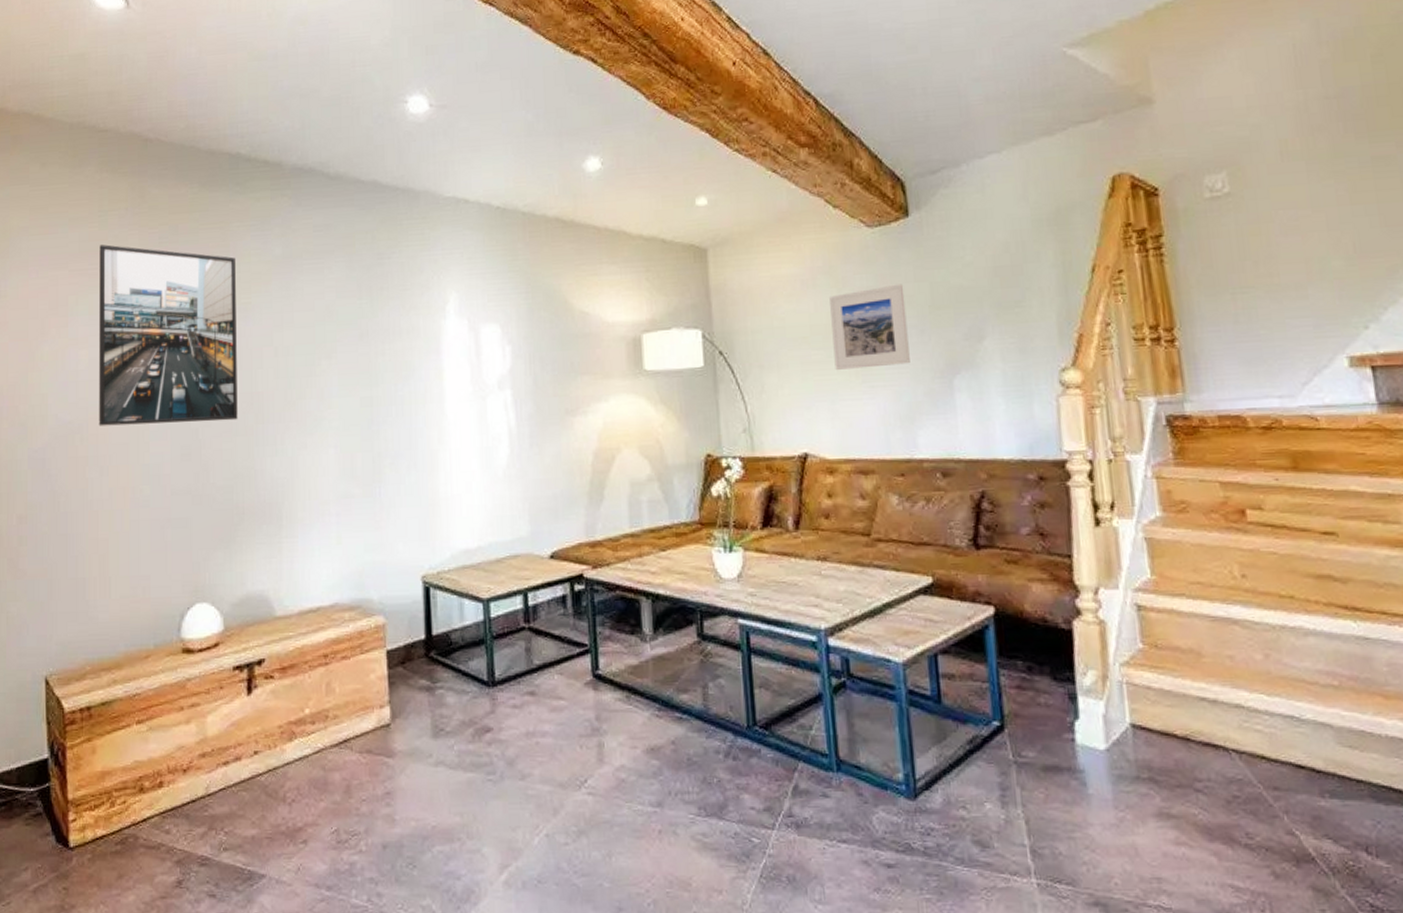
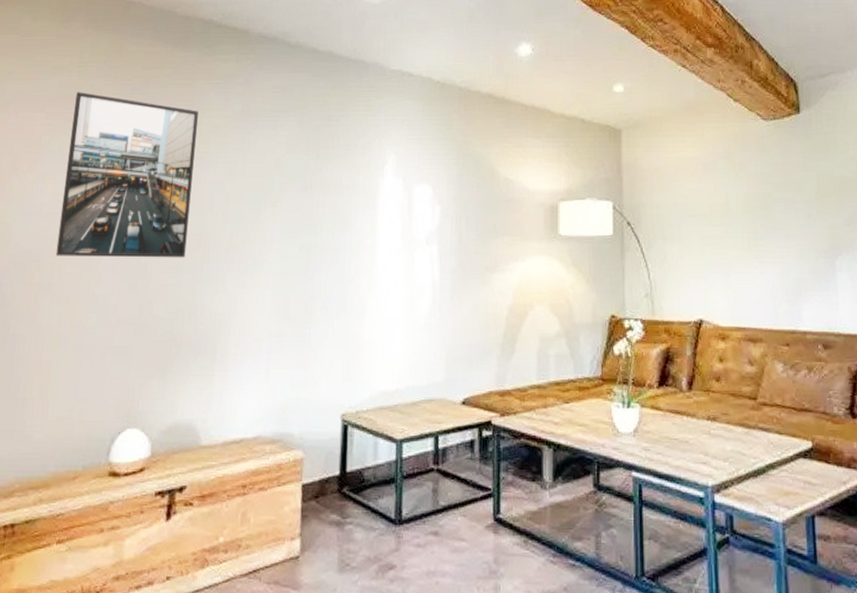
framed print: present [829,284,910,370] -> none [728,172,797,245]

